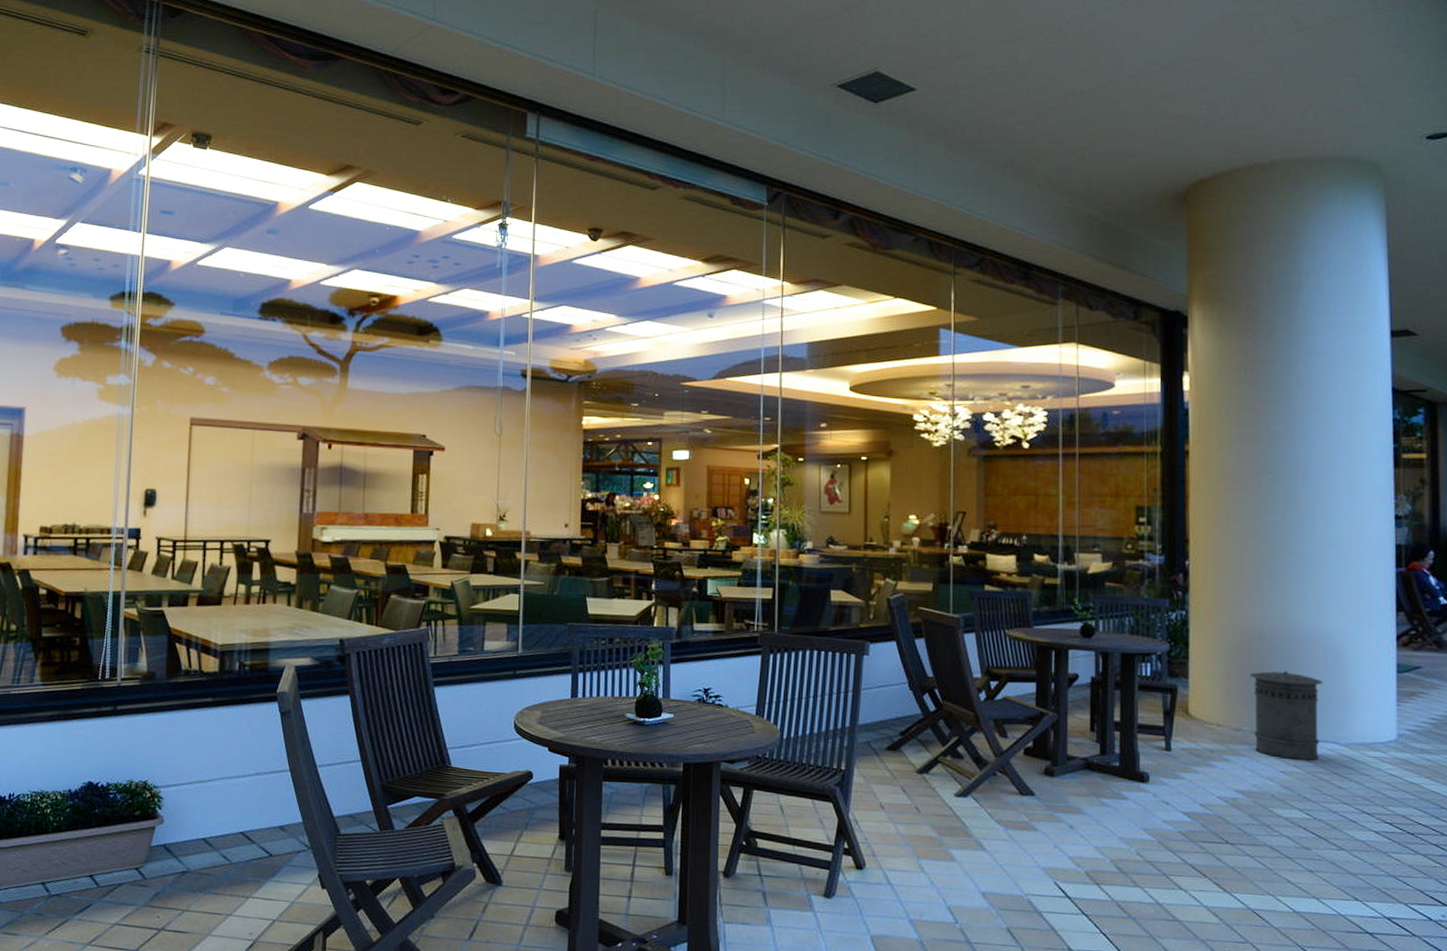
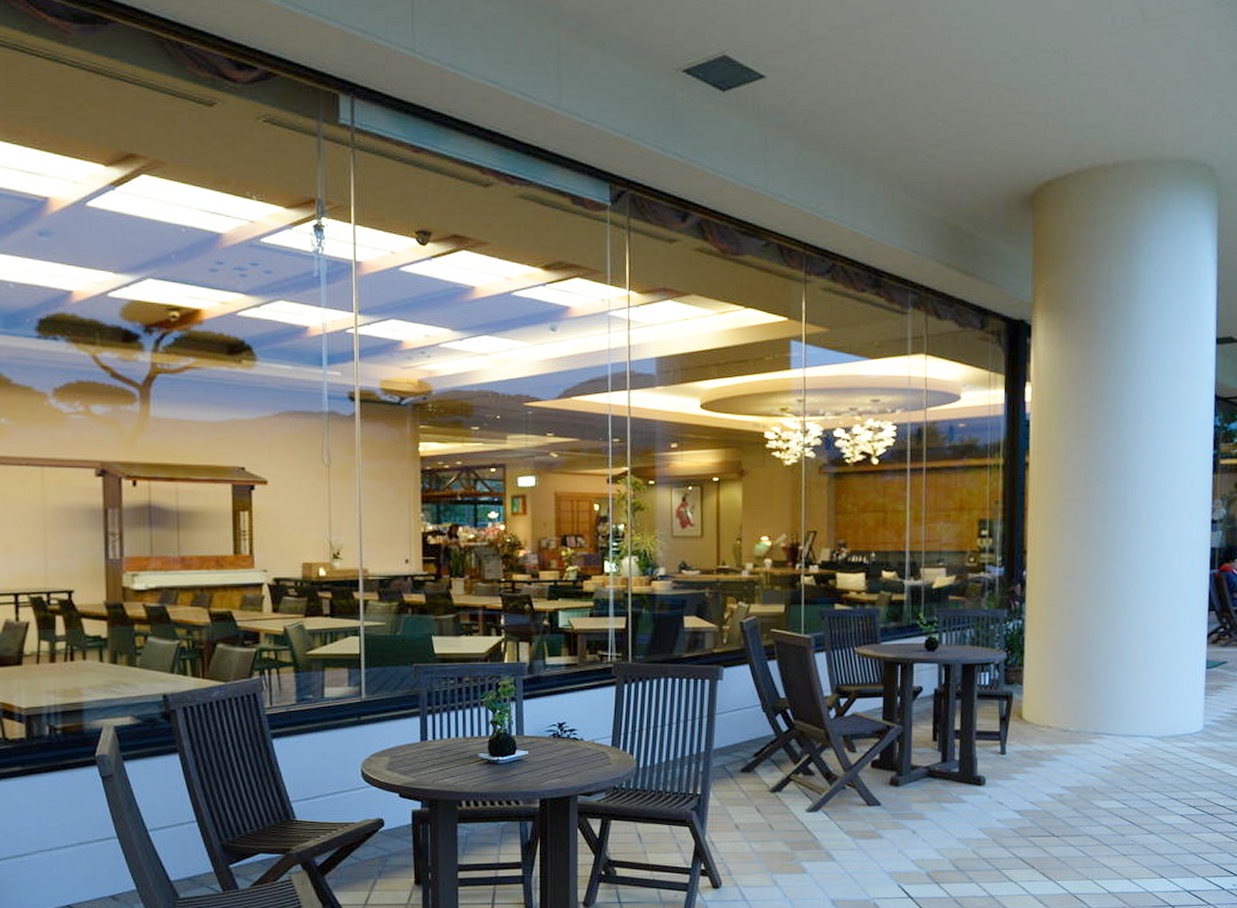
trash can: present [1250,671,1323,761] -> none [1078,673,1142,754]

